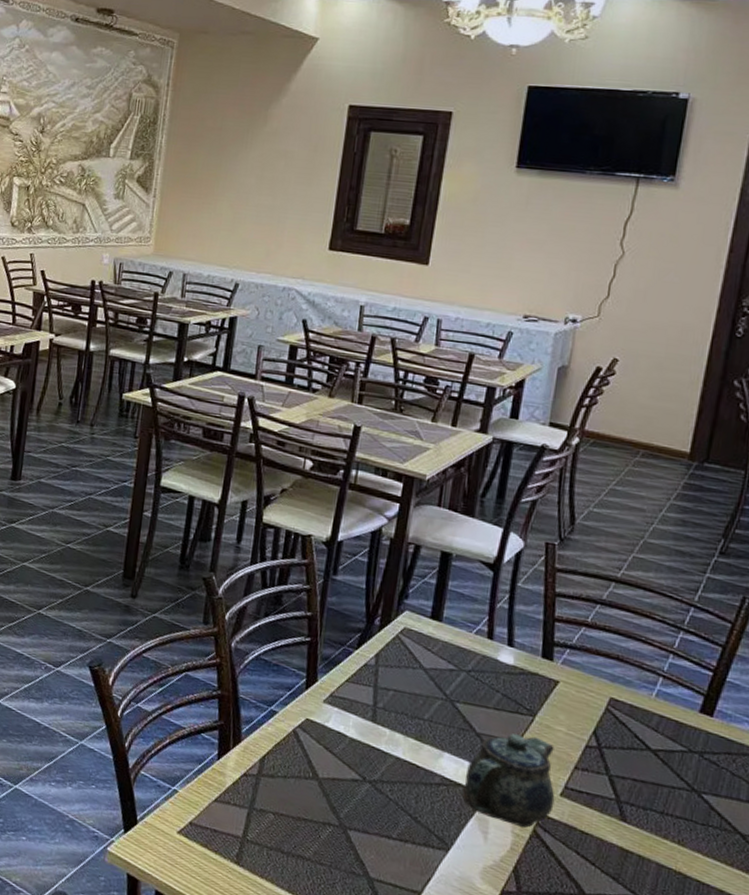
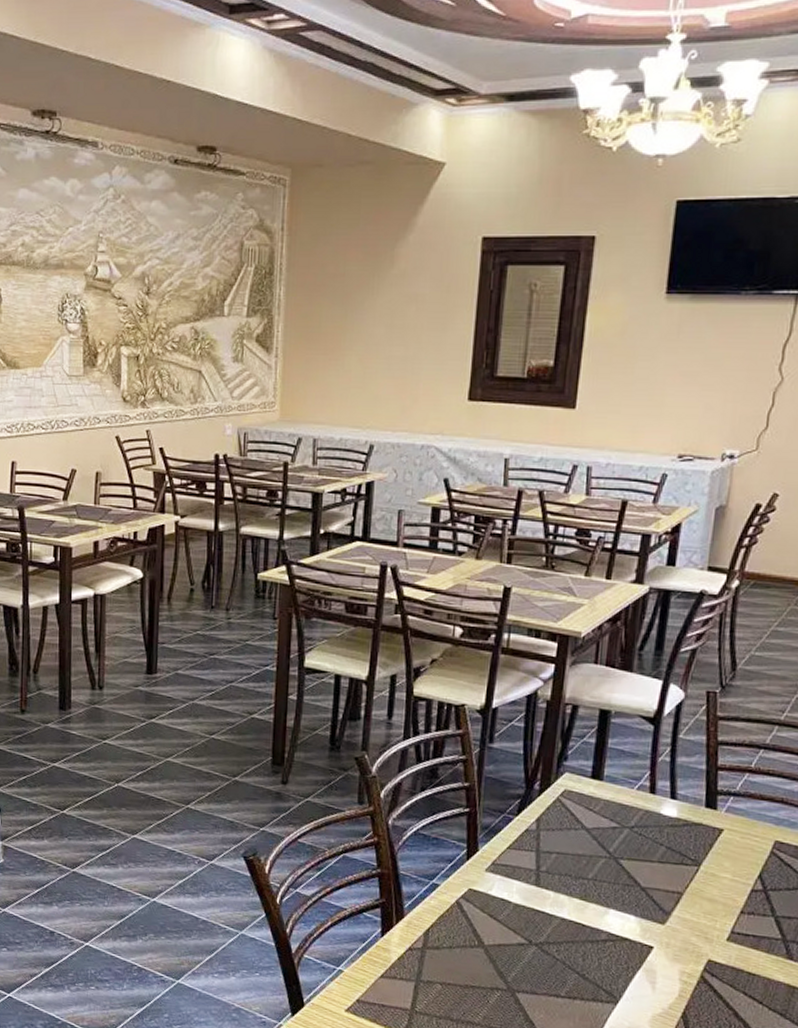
teapot: present [462,733,555,828] -> none [629,885,722,974]

